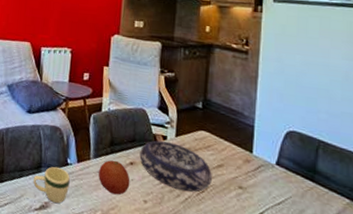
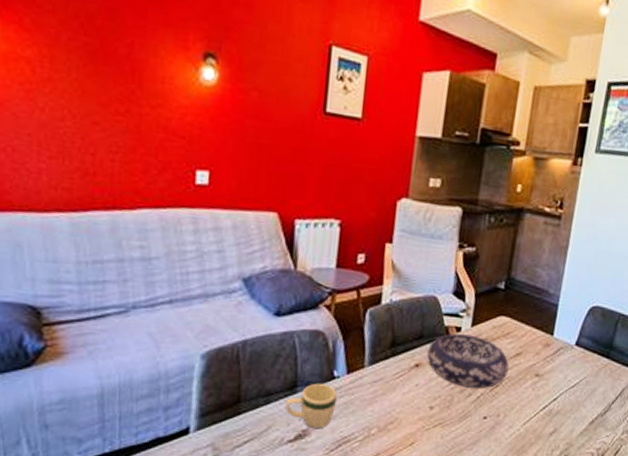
fruit: present [98,160,130,195] -> none [375,364,415,406]

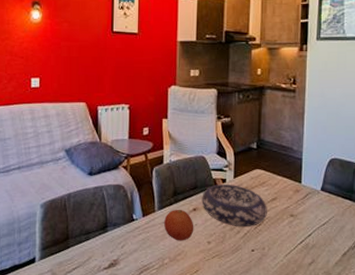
mug: present [284,383,337,429] -> none [100,224,137,259]
fruit: none [375,364,415,406] -> present [164,209,194,241]

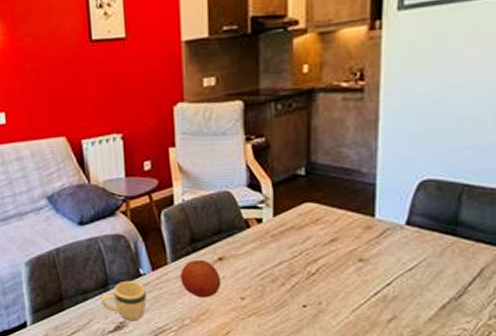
mug: none [100,224,137,259] -> present [100,280,147,321]
decorative bowl: present [202,184,267,227] -> none [229,225,324,278]

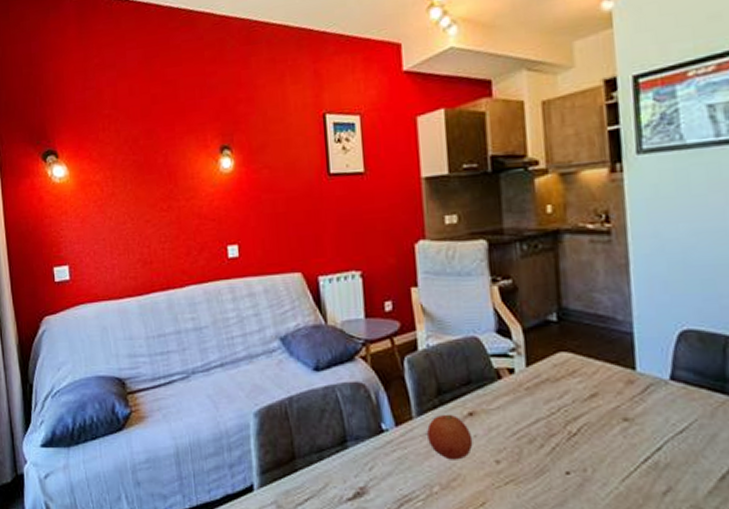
mug: present [100,280,147,321] -> none [338,437,390,487]

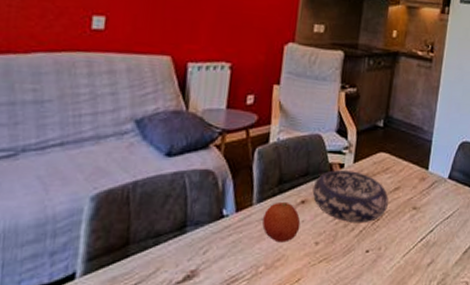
decorative bowl: none [479,376,585,439] -> present [312,170,389,223]

